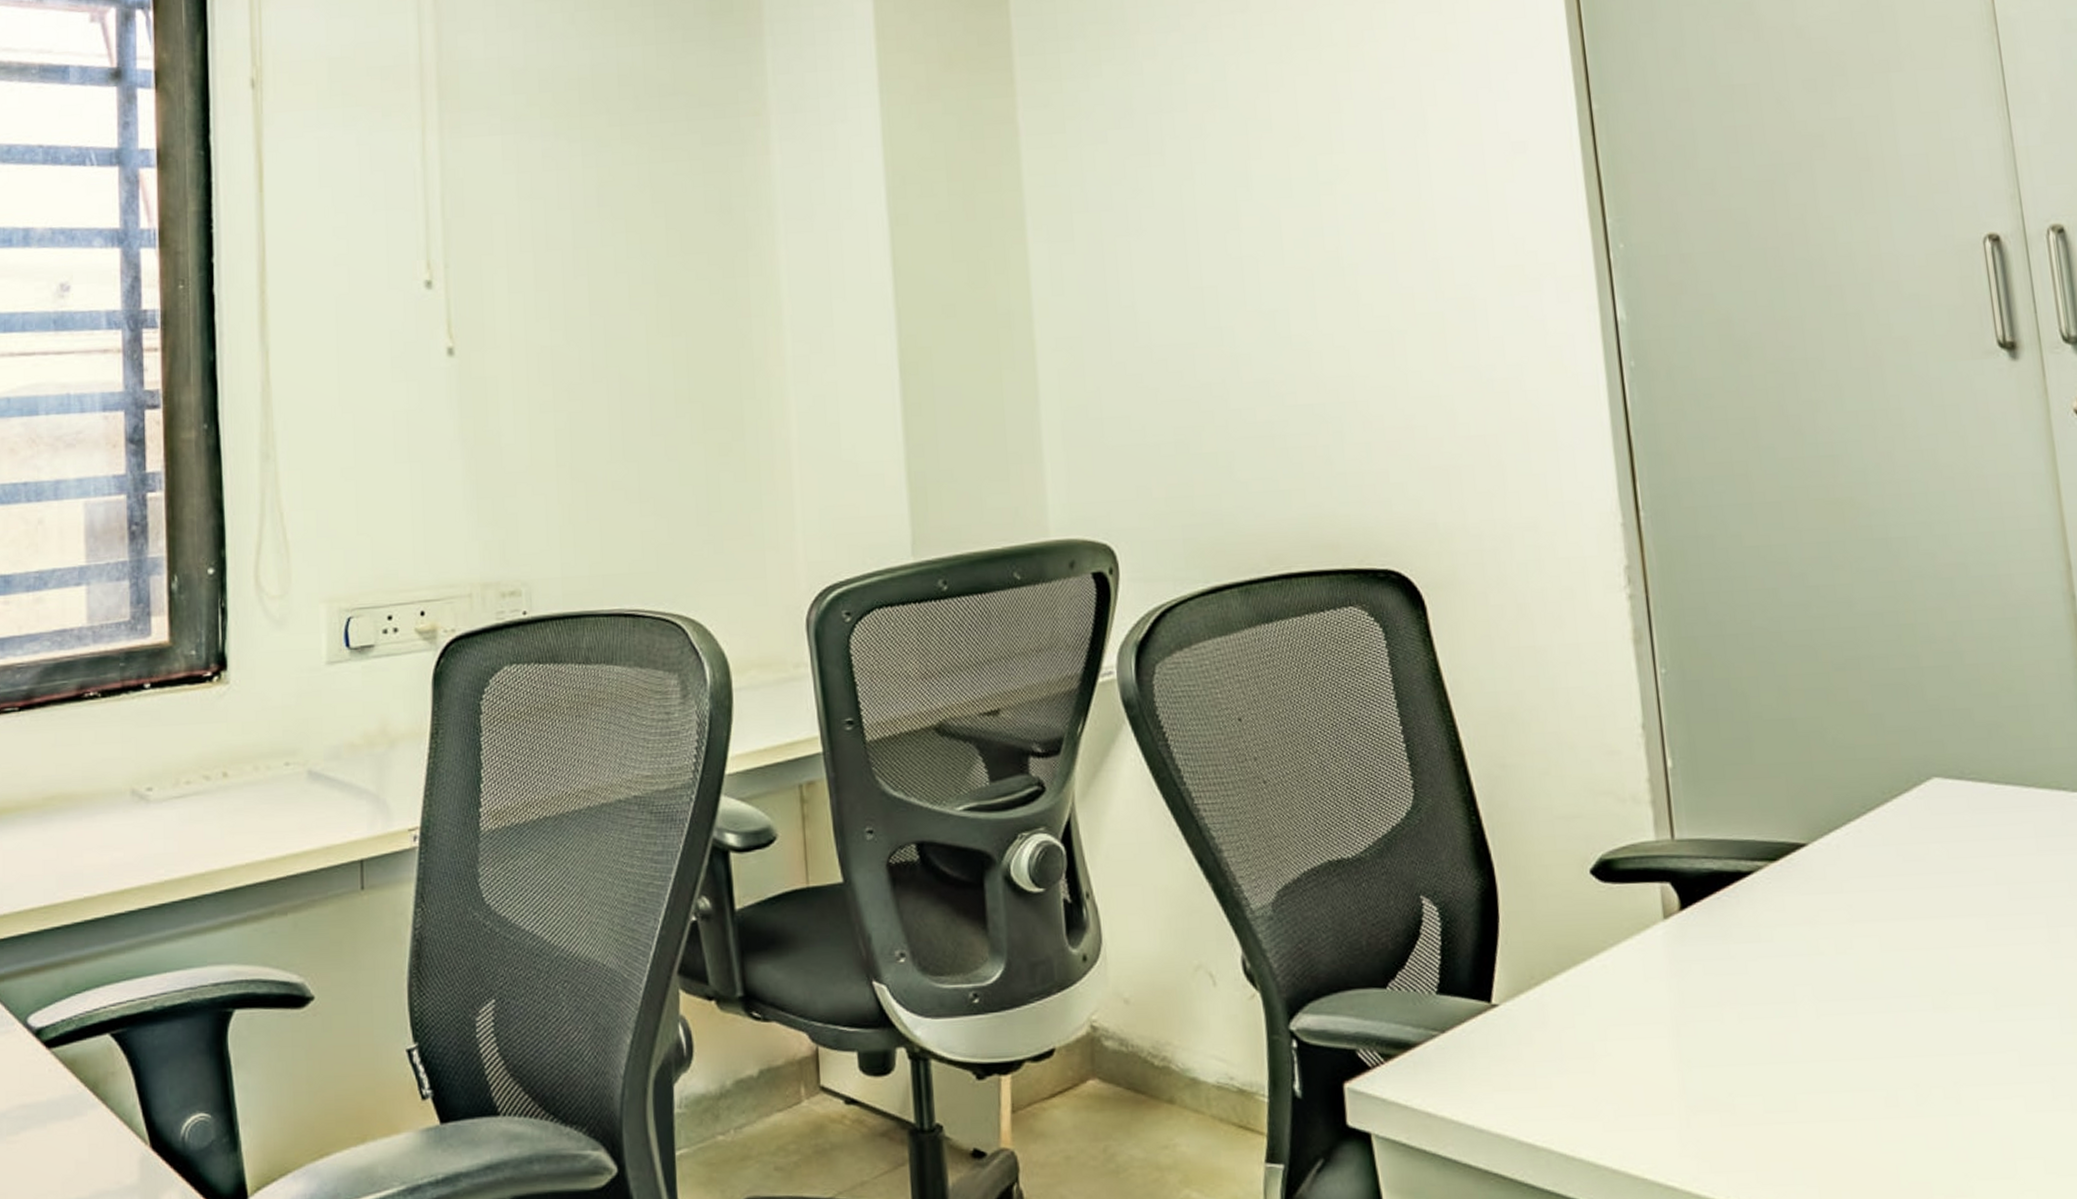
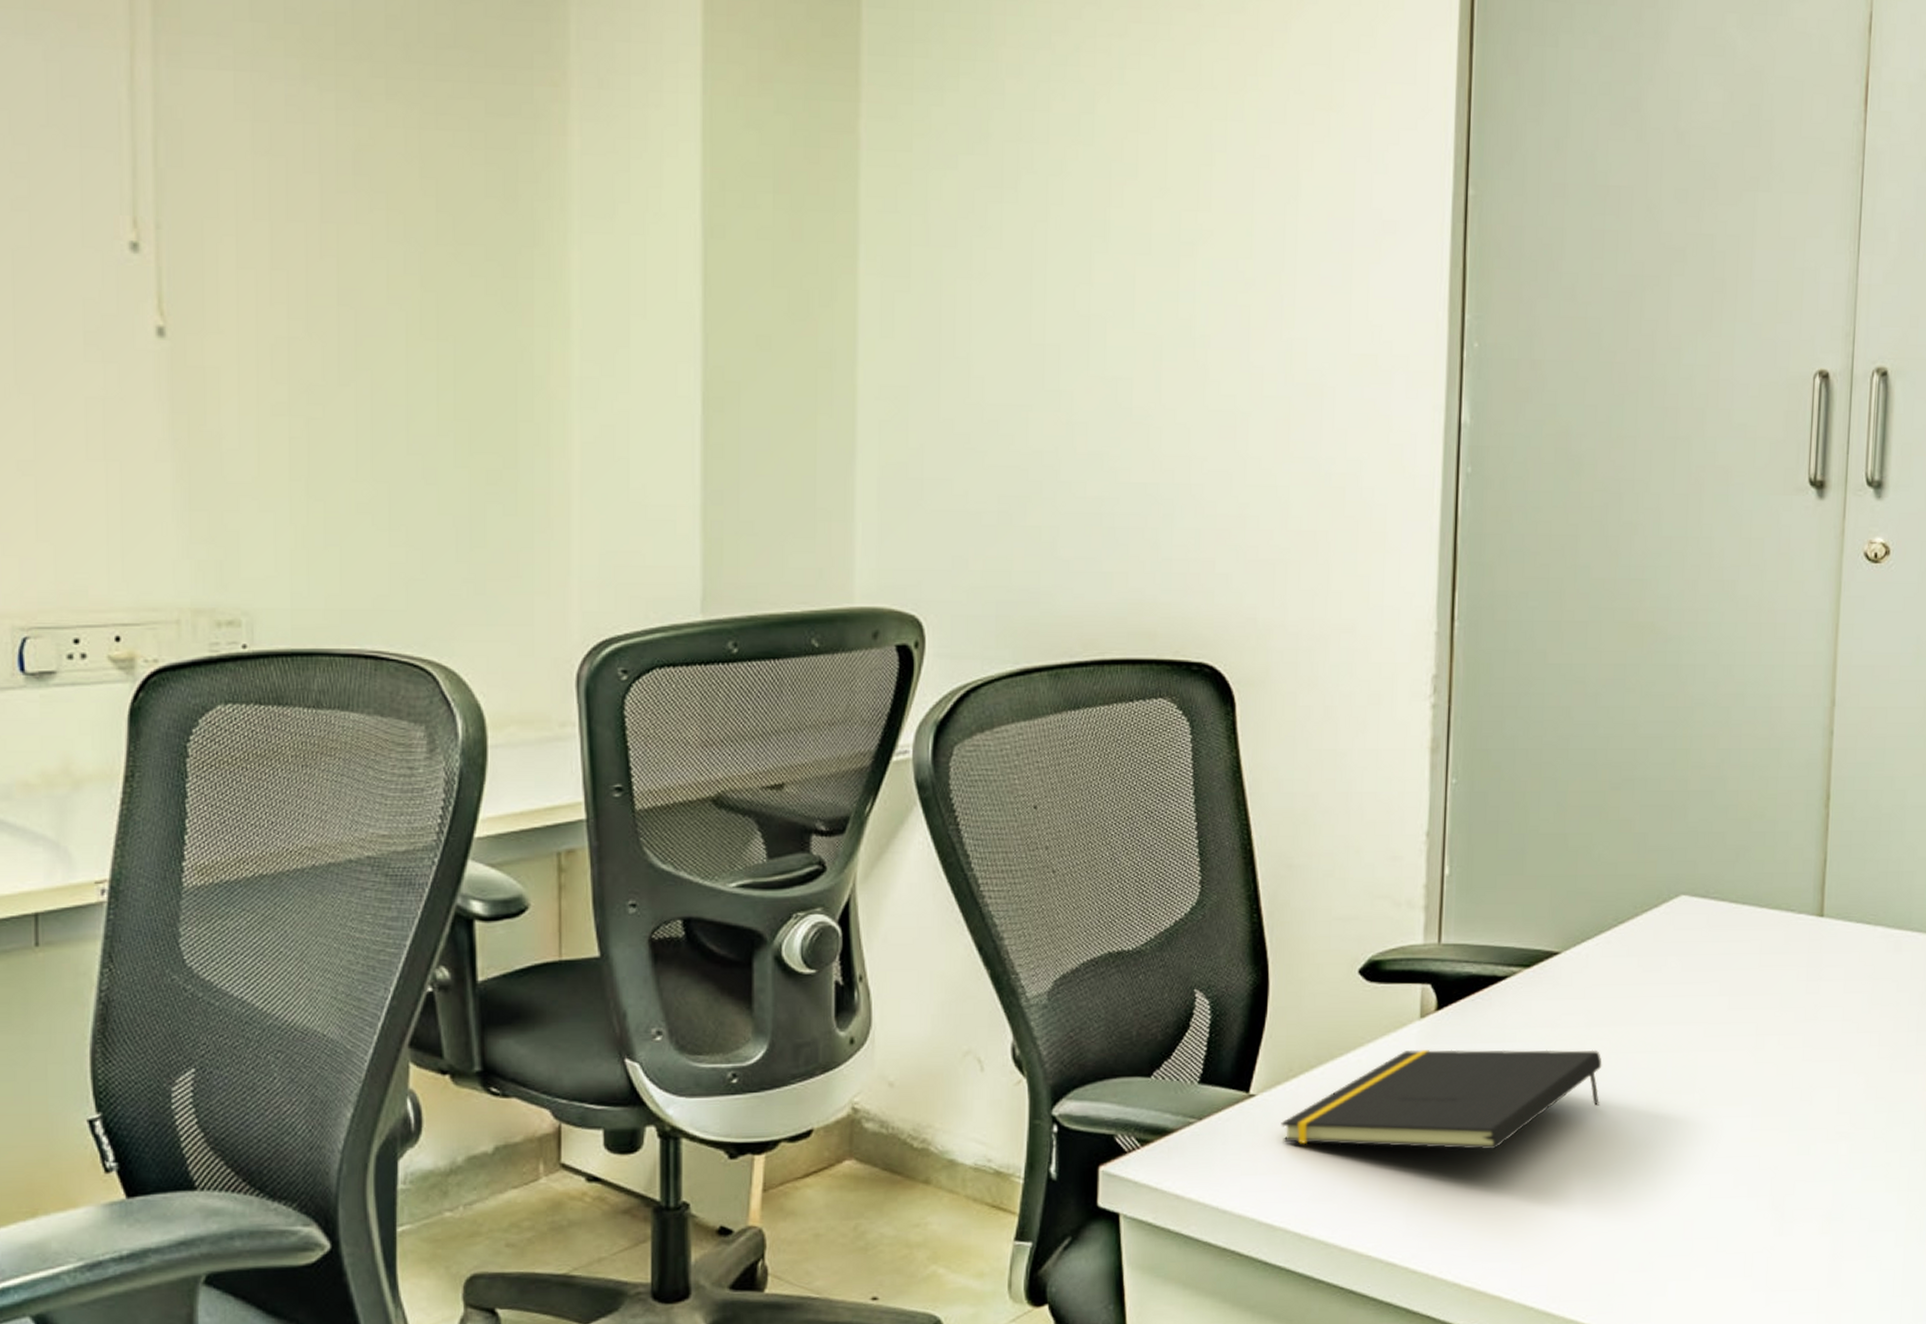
notepad: none [1529,947,1879,1061] -> present [1281,1049,1602,1150]

